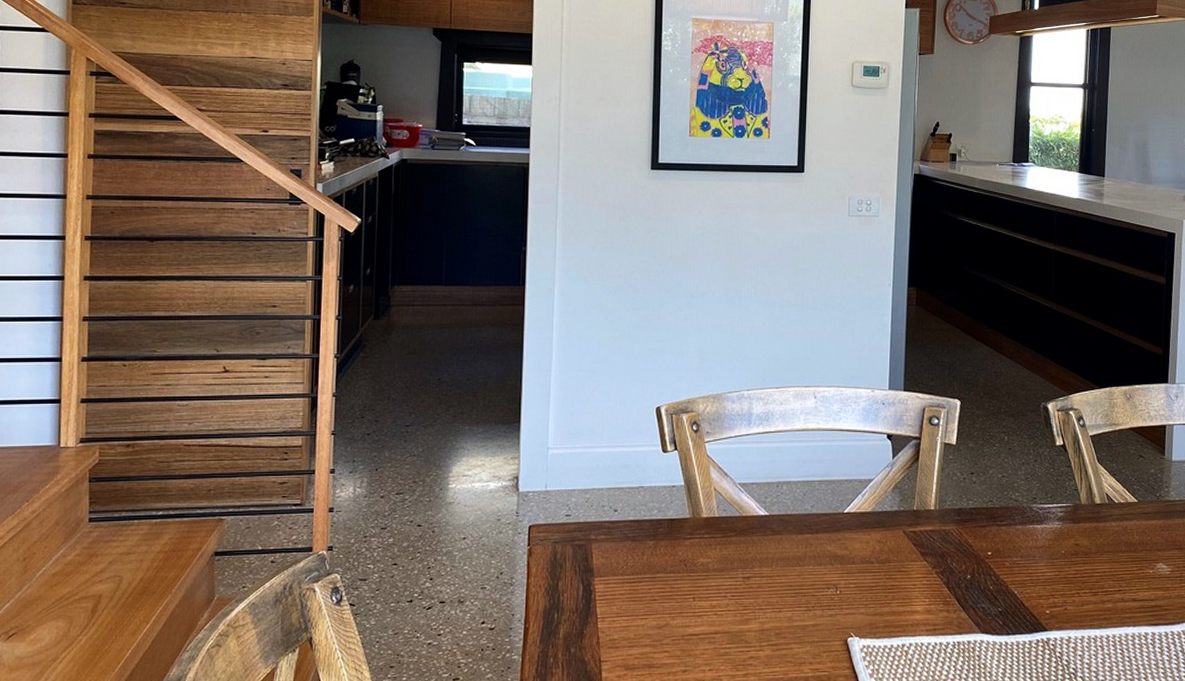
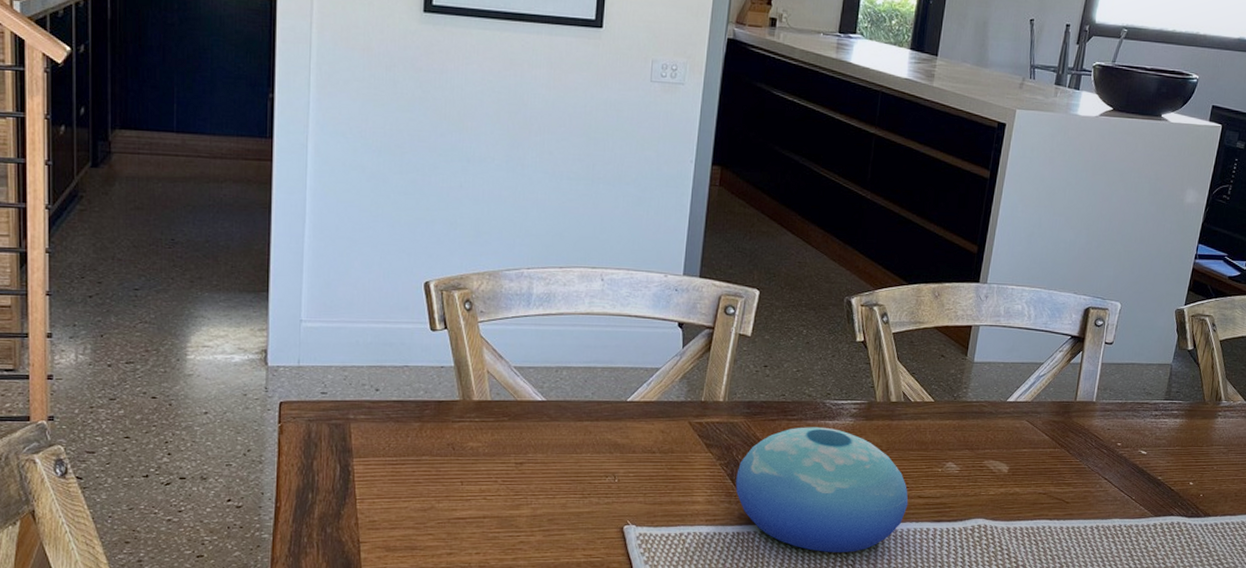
bowl: none [952,532,1124,661] -> present [736,427,909,552]

